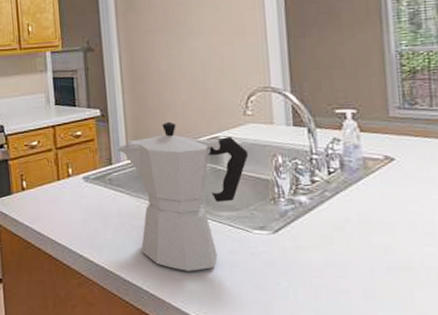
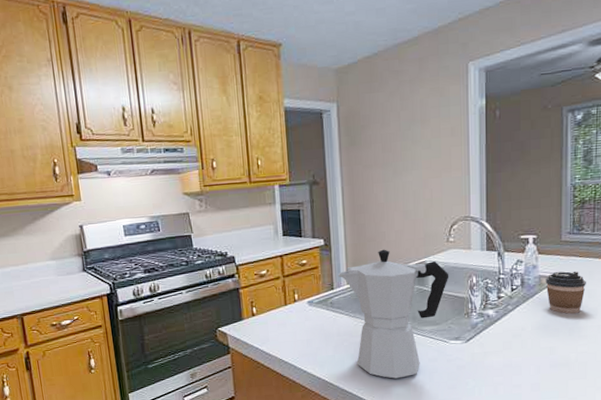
coffee cup: none [372,153,427,206] -> present [545,270,586,315]

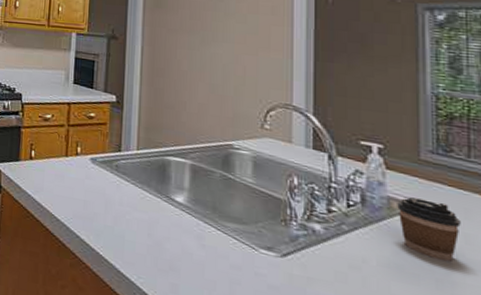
moka pot: present [337,249,449,379] -> none [127,120,263,280]

